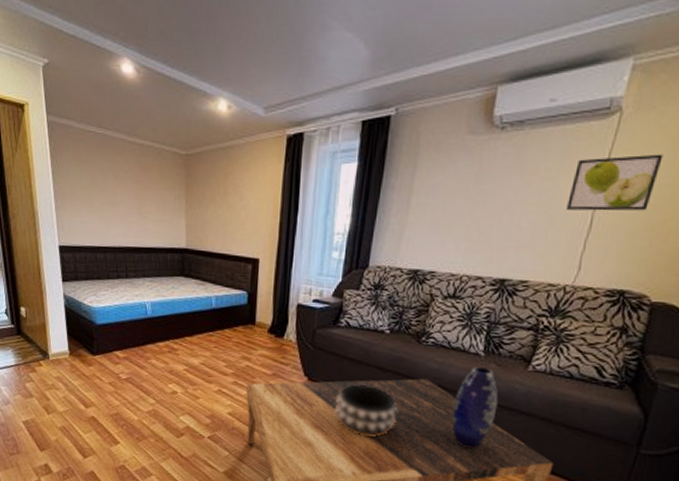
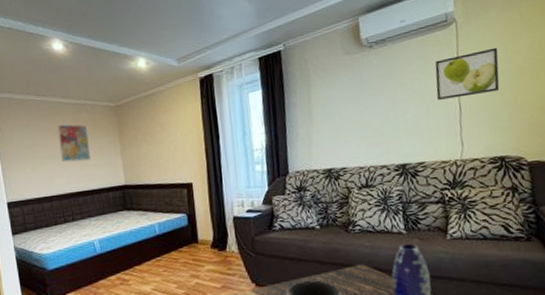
wall art: none [117,165,153,215] -> present [56,123,91,163]

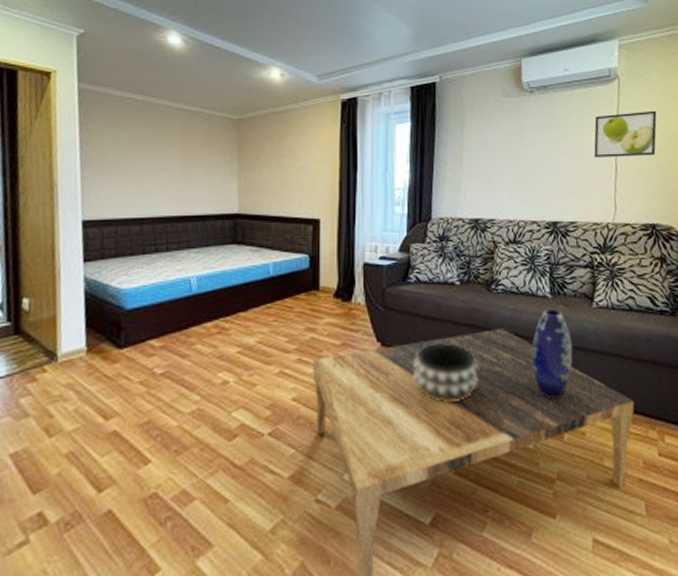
wall art: present [56,123,91,163] -> none [159,131,200,180]

